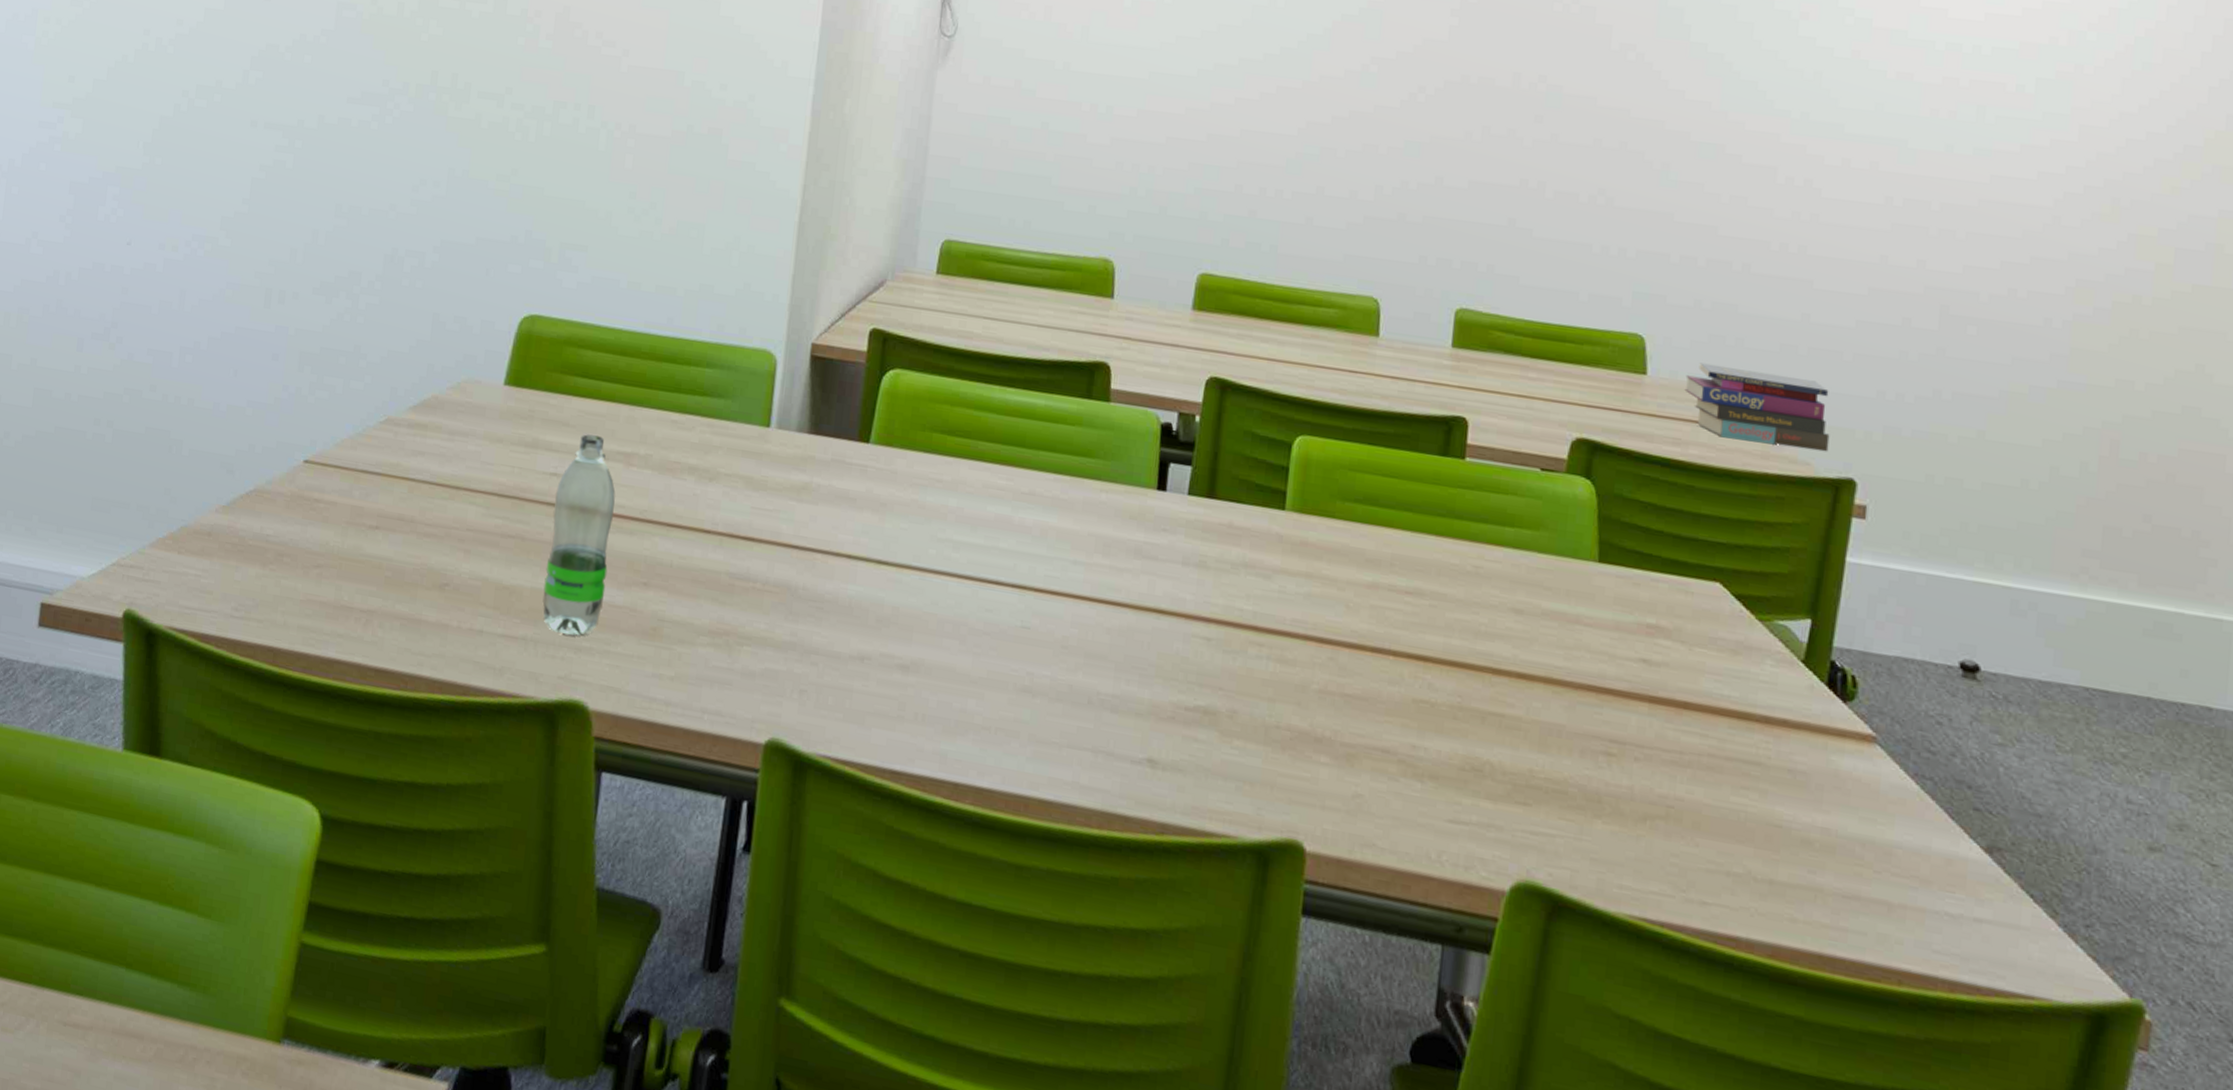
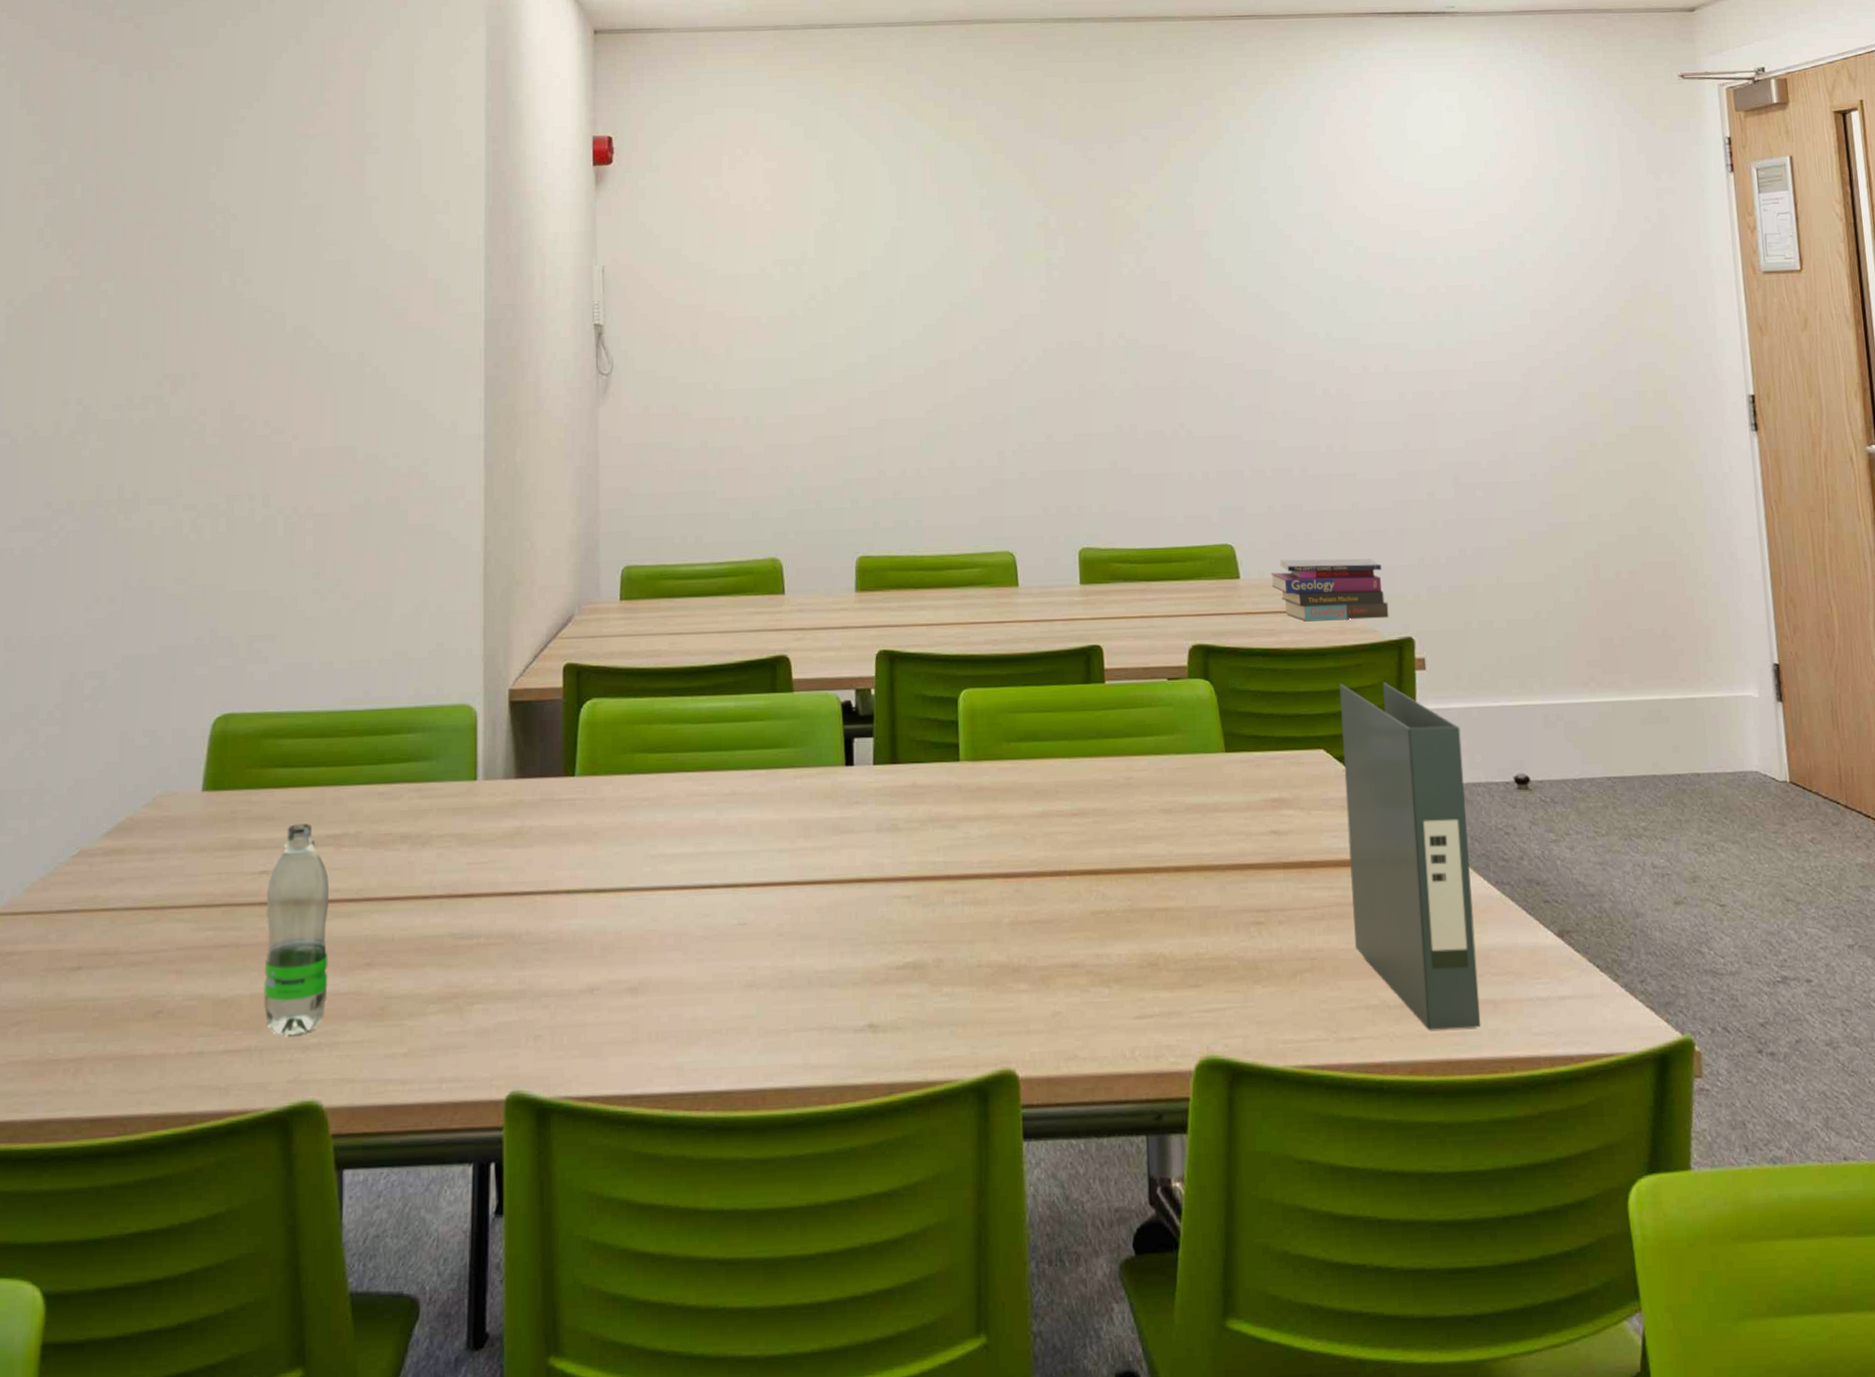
binder: none [1723,514,1899,928] -> present [1339,682,1481,1029]

